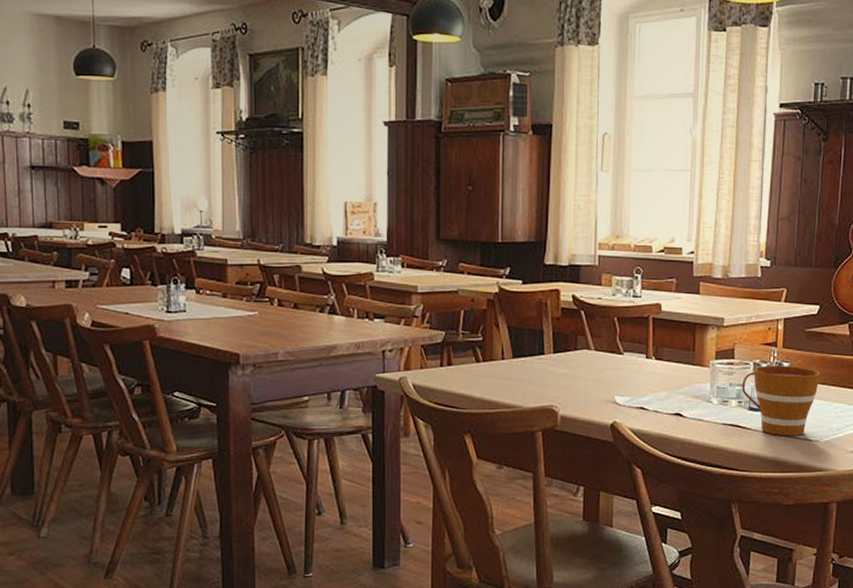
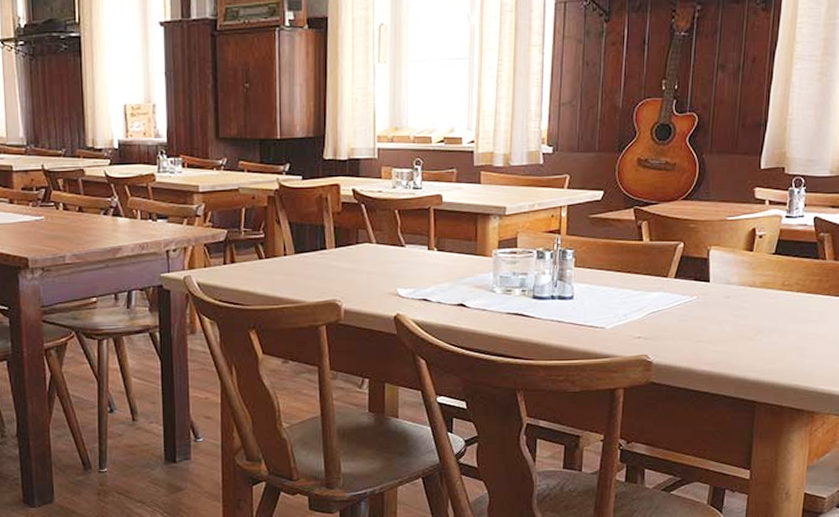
cup: present [742,365,821,436] -> none [525,252,606,323]

